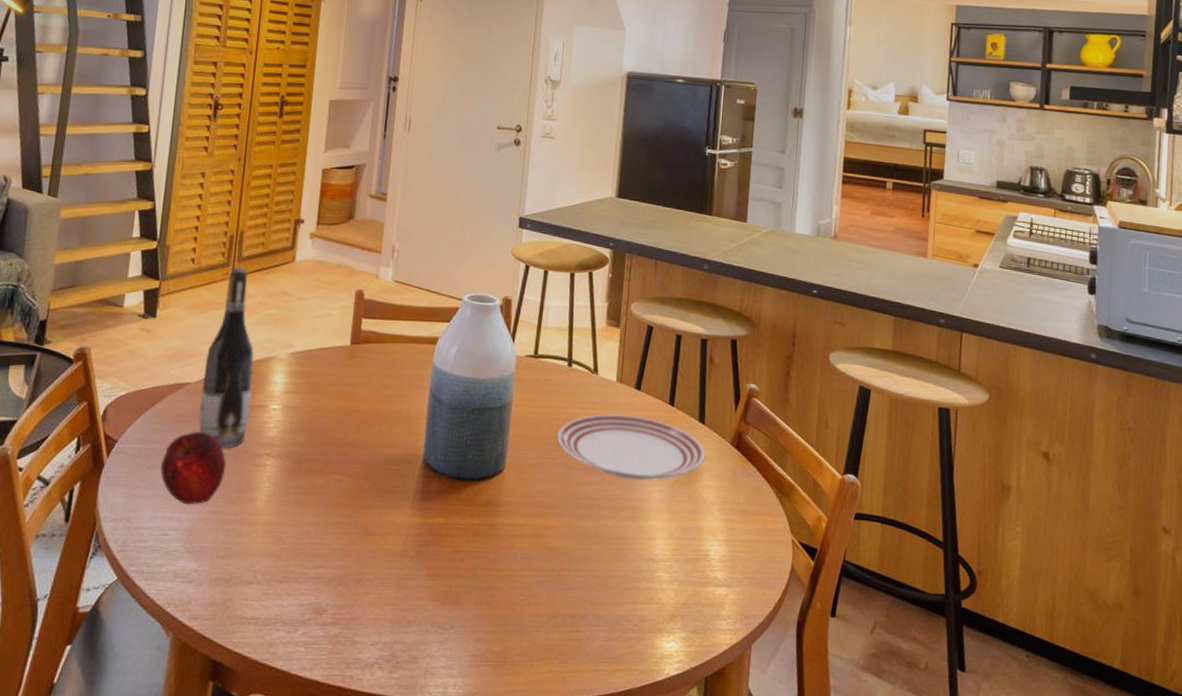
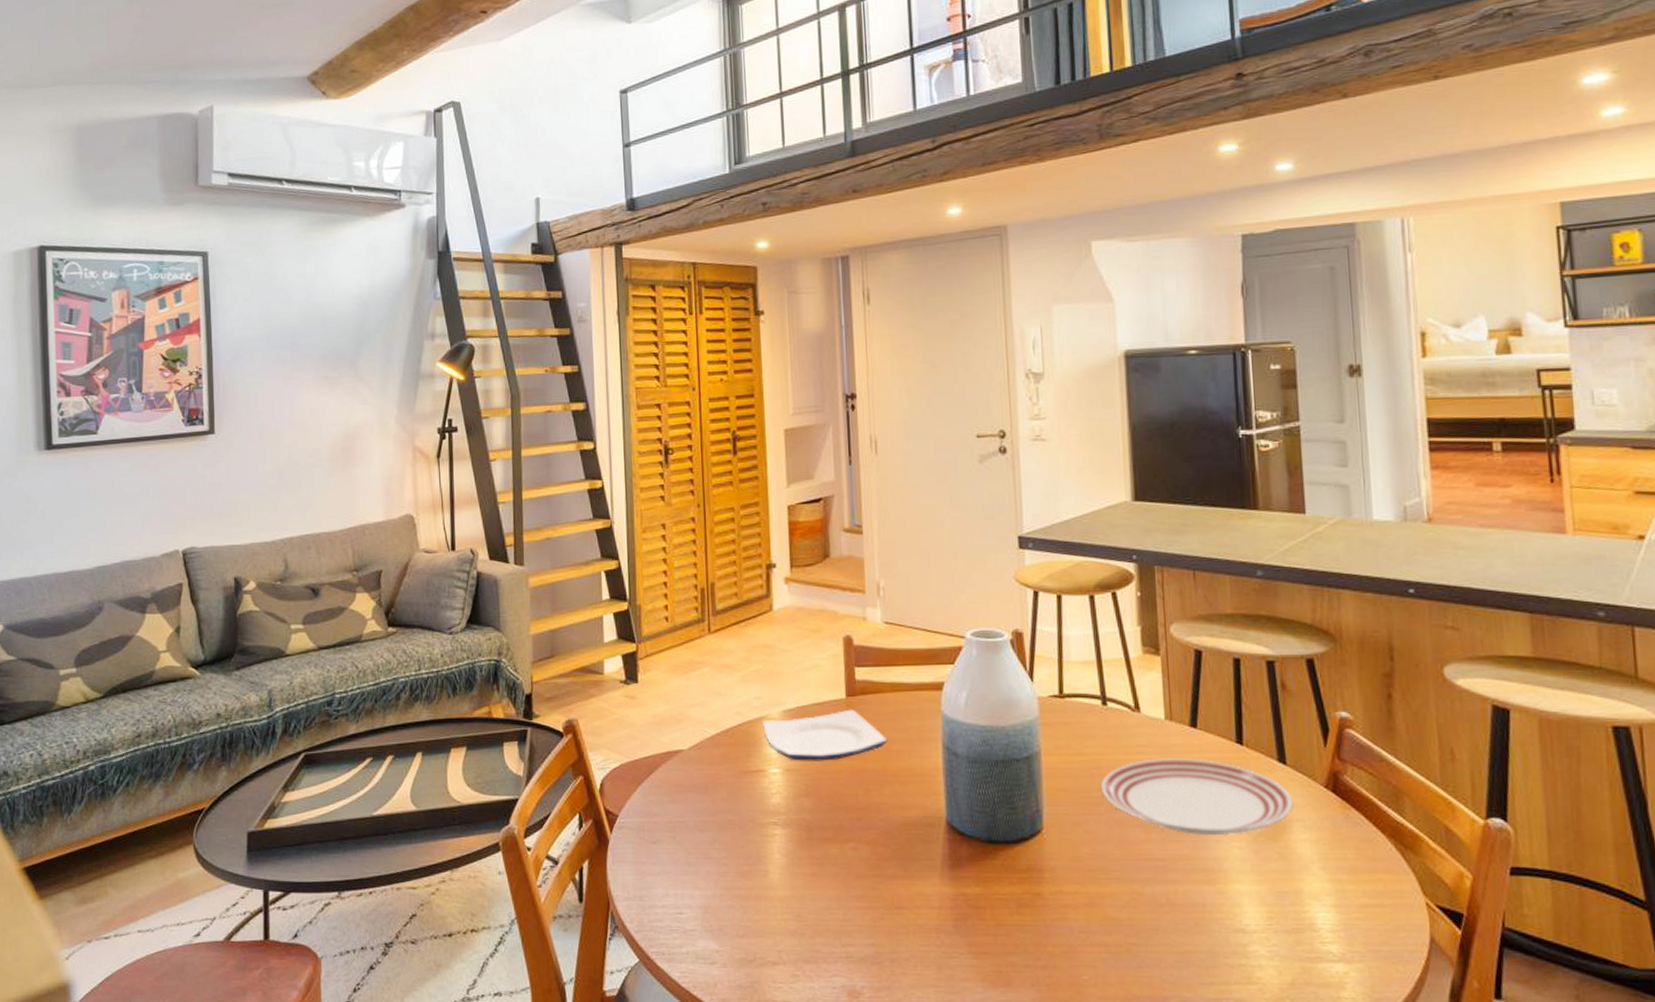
apple: present [160,432,227,505] -> none [665,802,733,881]
wine bottle: present [199,267,254,449] -> none [695,621,750,819]
plate: none [269,355,382,401] -> present [761,709,888,761]

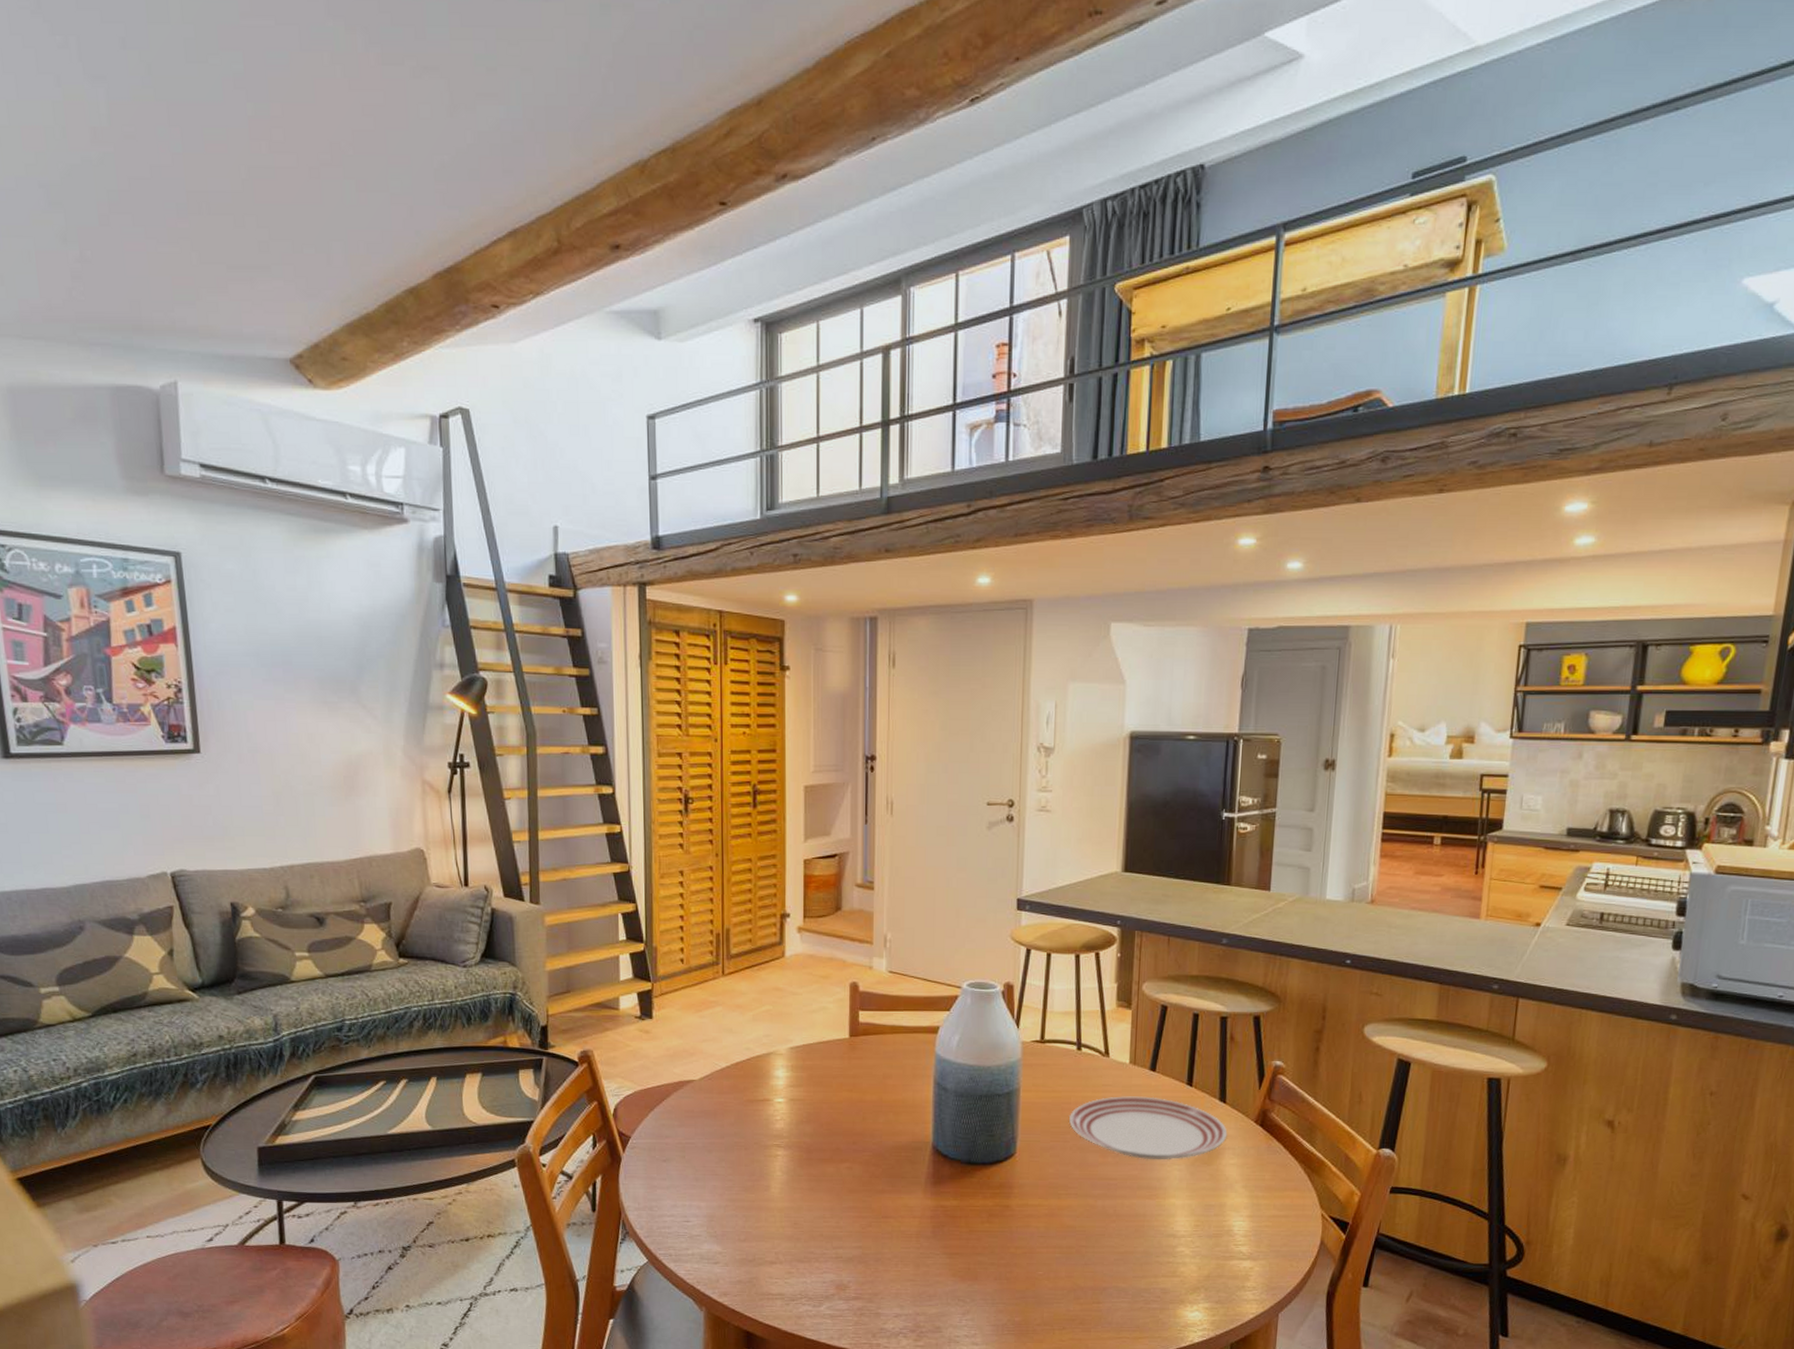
plate: present [761,709,888,761] -> none [769,1047,885,1093]

